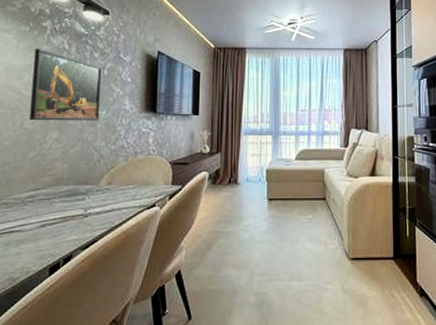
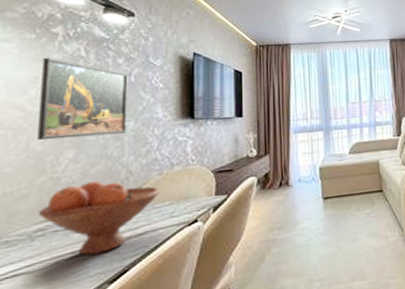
fruit bowl: none [30,160,125,223] -> present [39,180,160,256]

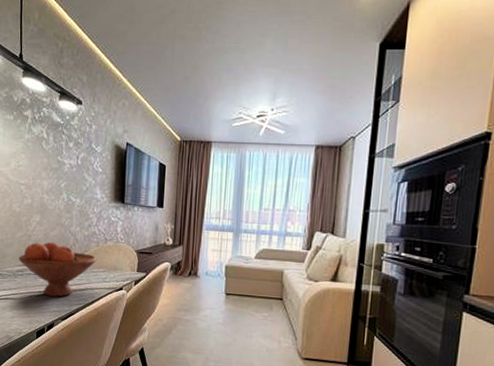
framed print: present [37,57,128,141] -> none [17,136,77,208]

